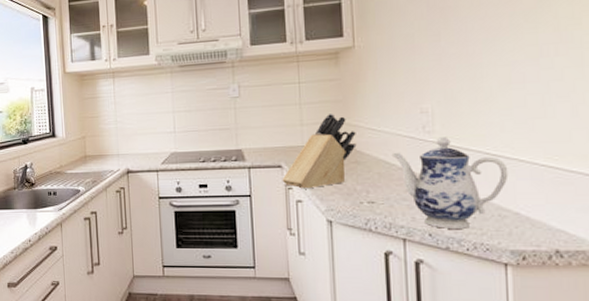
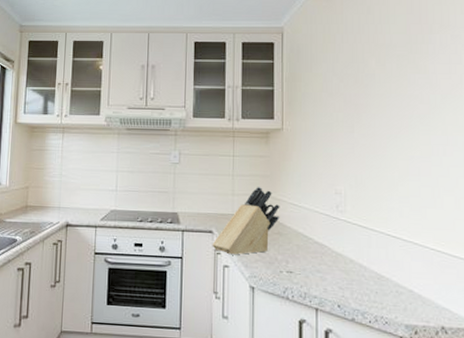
teapot: present [391,137,509,229] -> none [309,217,405,302]

